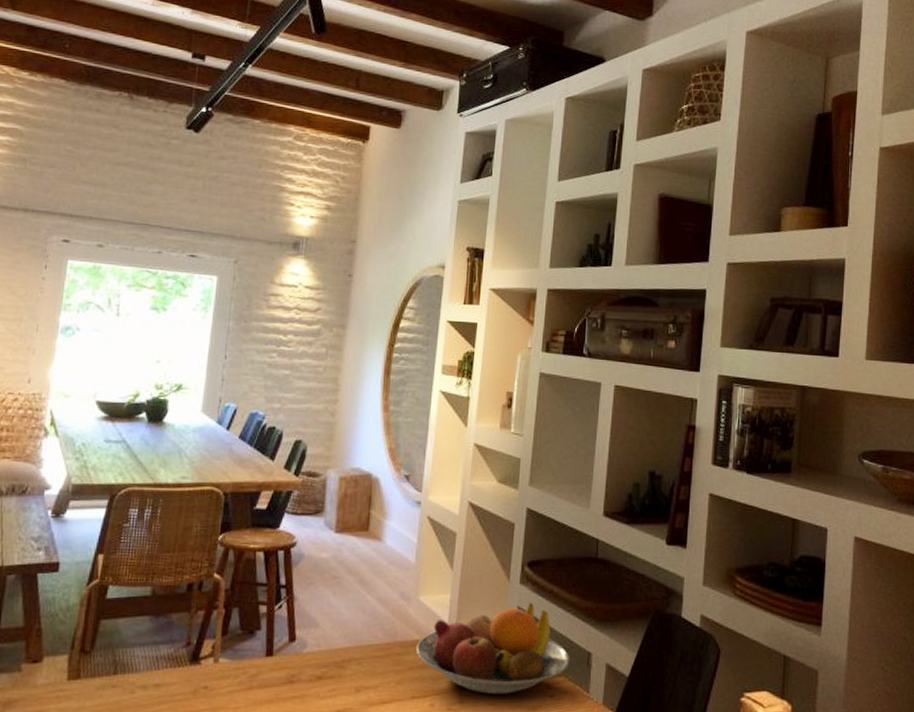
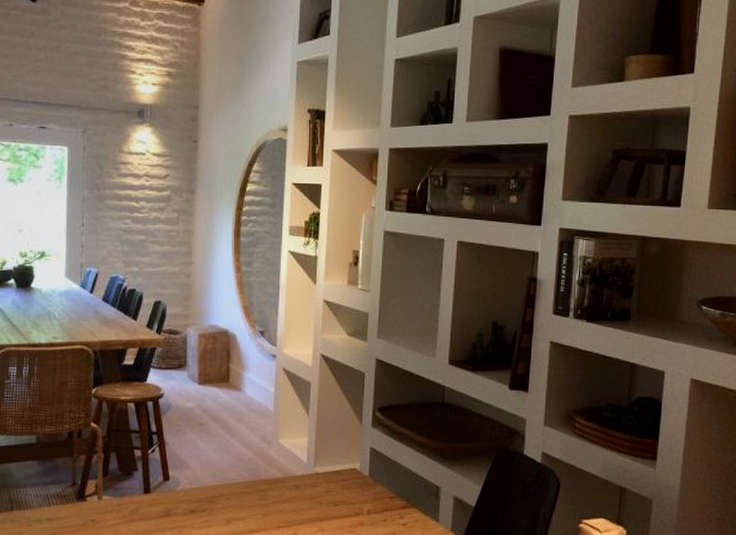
fruit bowl: present [416,603,570,694] -> none [279,444,420,523]

